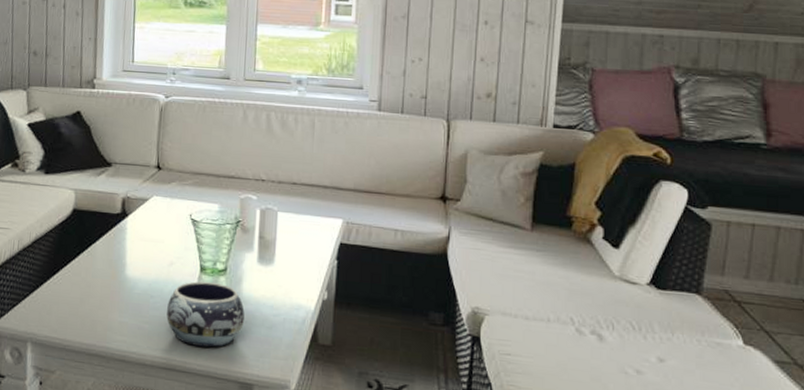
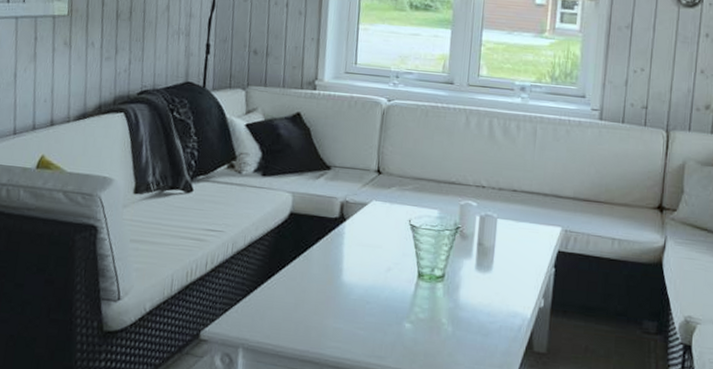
decorative bowl: present [166,281,245,348] -> none [382,287,461,355]

